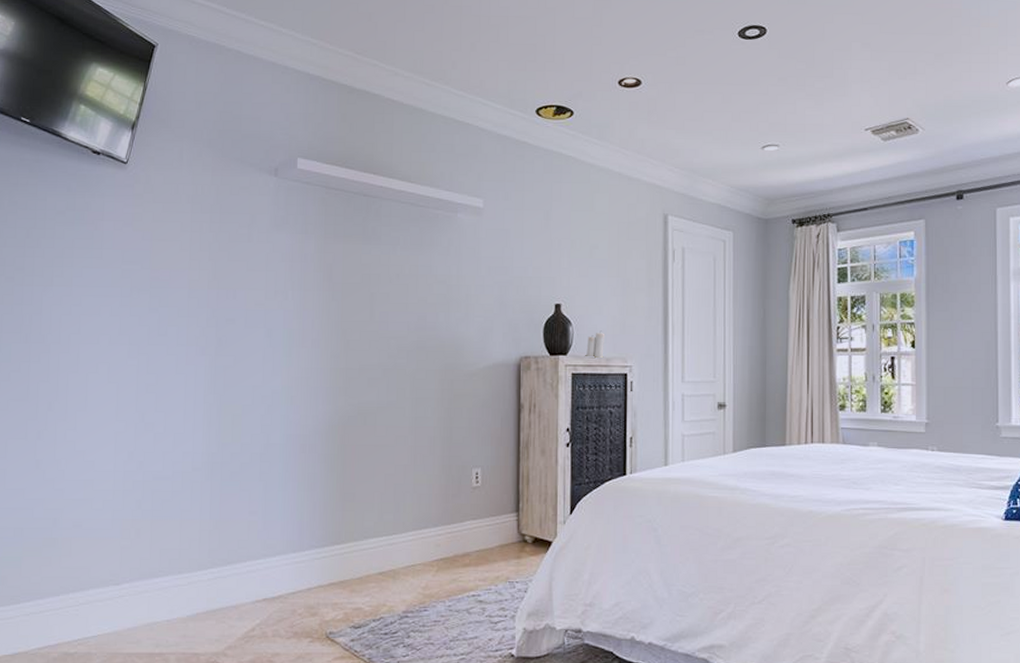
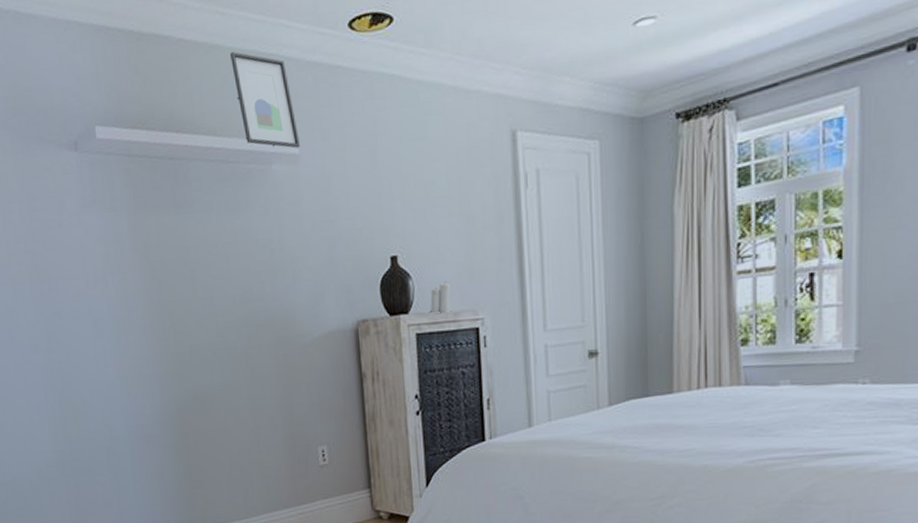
picture frame: none [431,117,485,203] -> present [230,52,301,148]

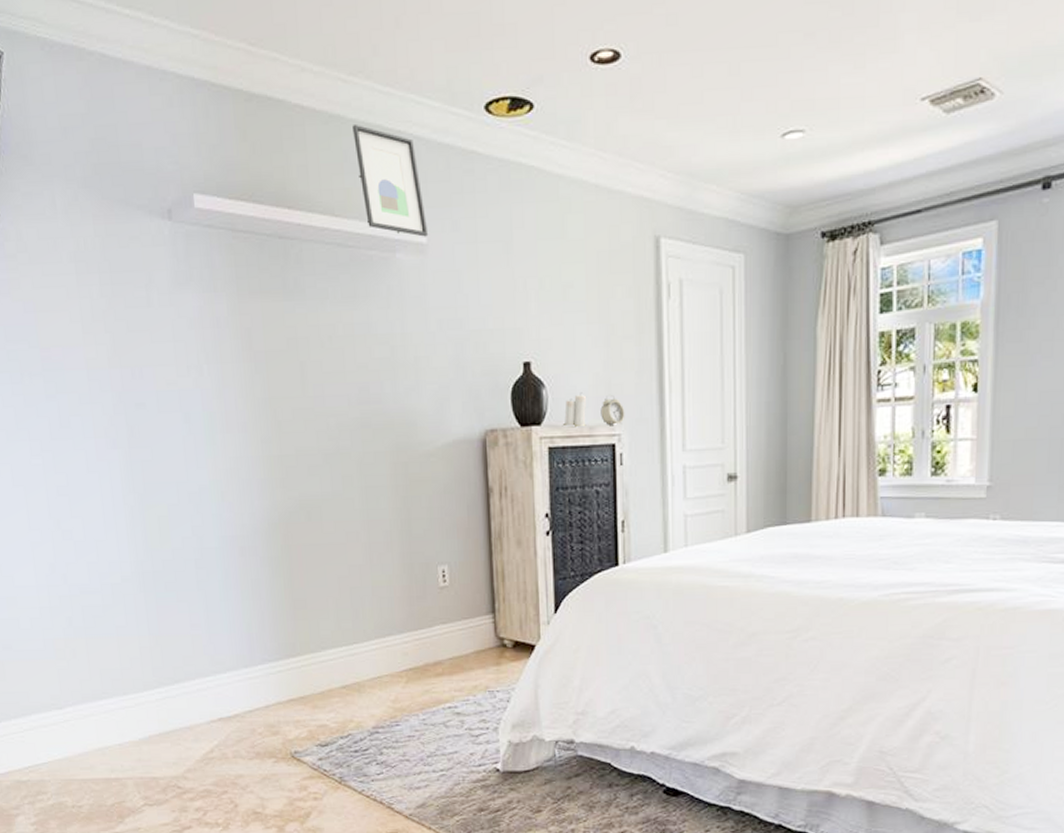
alarm clock: none [464,281,488,310] -> present [600,394,625,425]

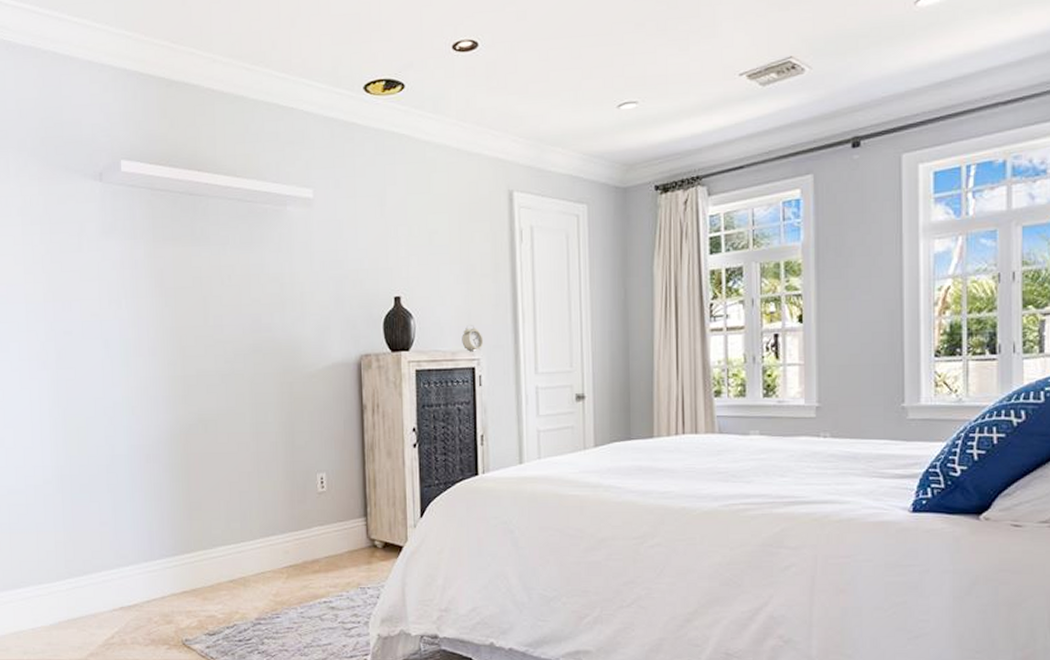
picture frame: present [353,125,429,237] -> none [254,103,315,193]
candle: present [562,394,587,428] -> none [428,324,450,353]

